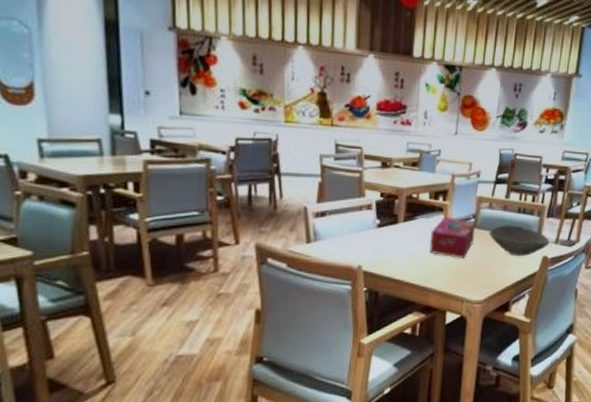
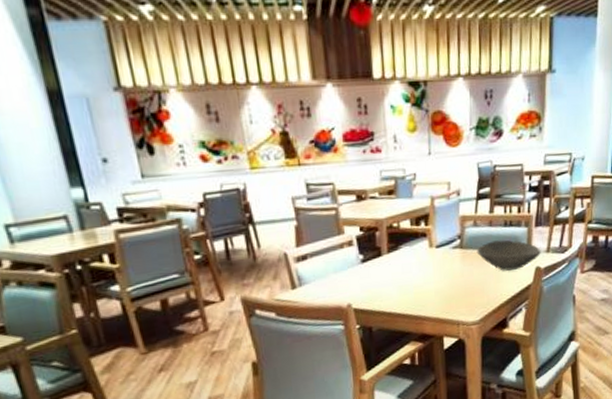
tissue box: present [429,216,476,258] -> none [417,241,463,282]

